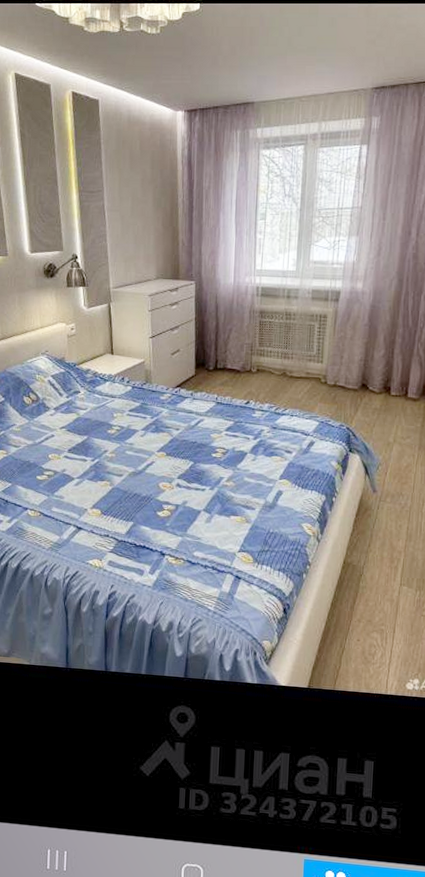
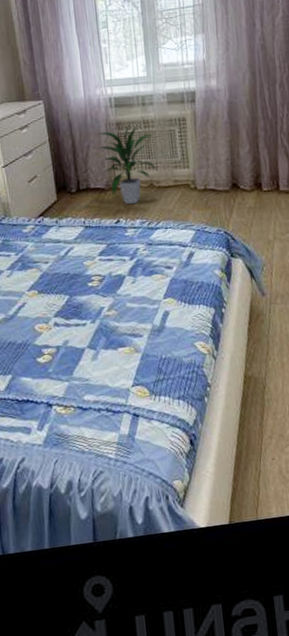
indoor plant: none [239,314,293,389] -> present [95,123,158,204]

